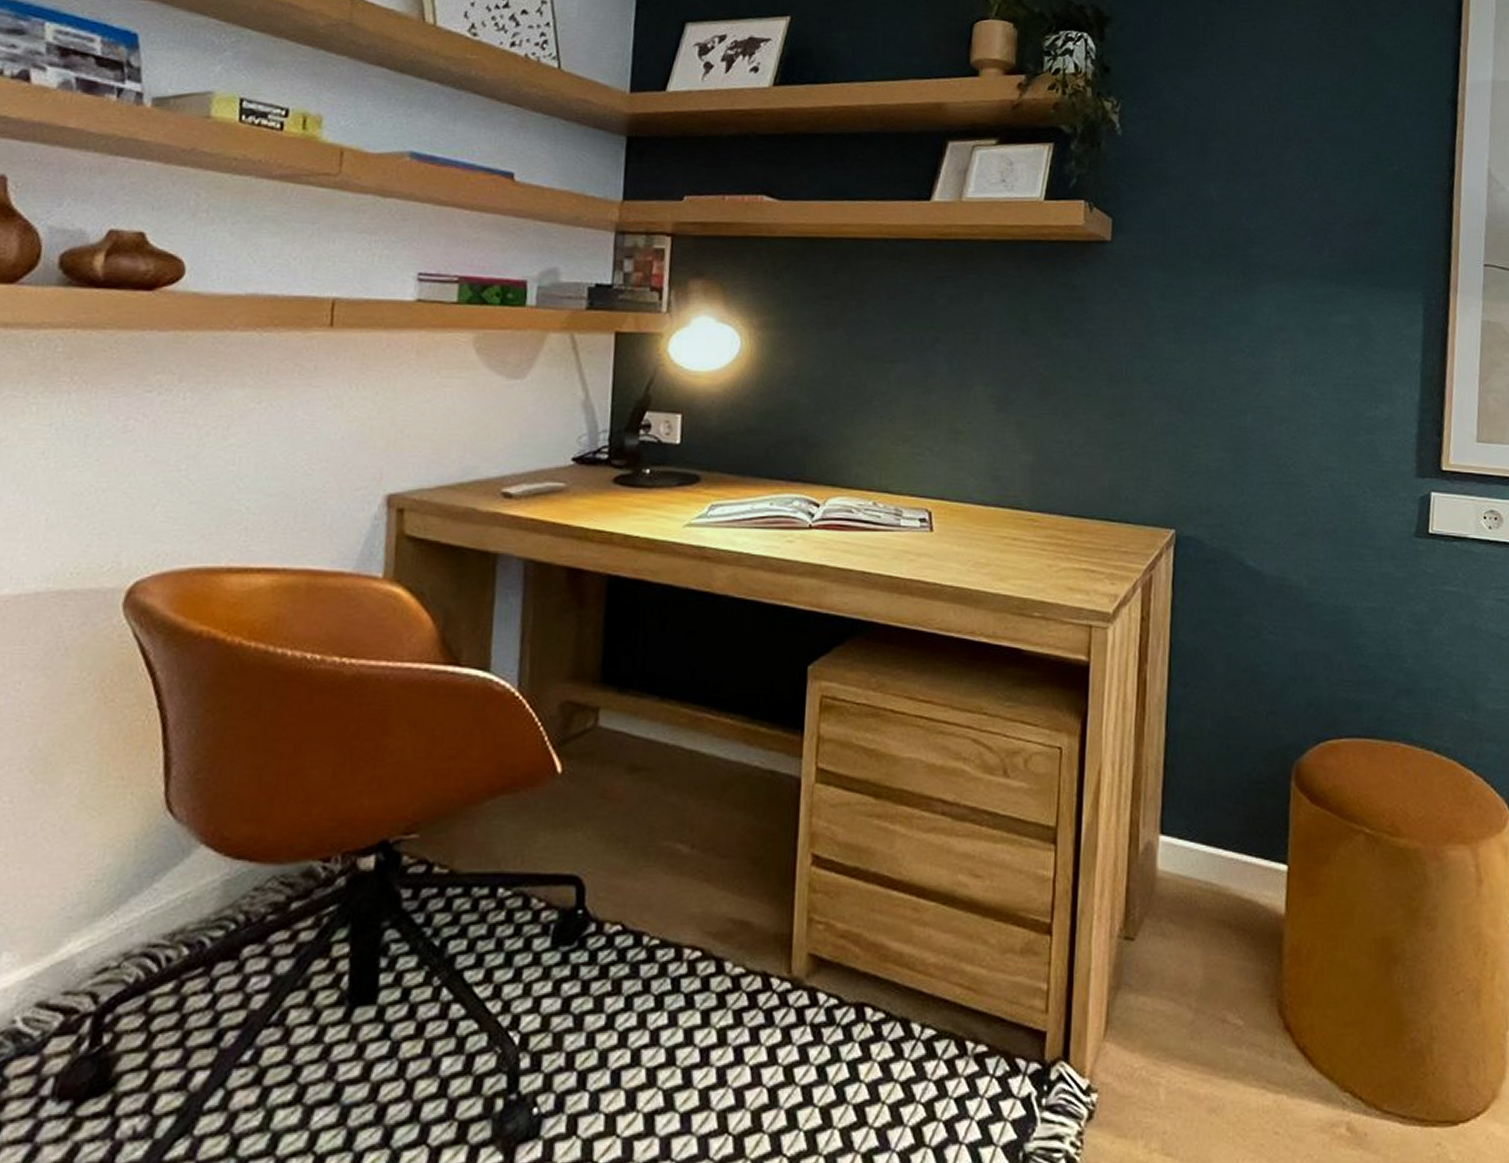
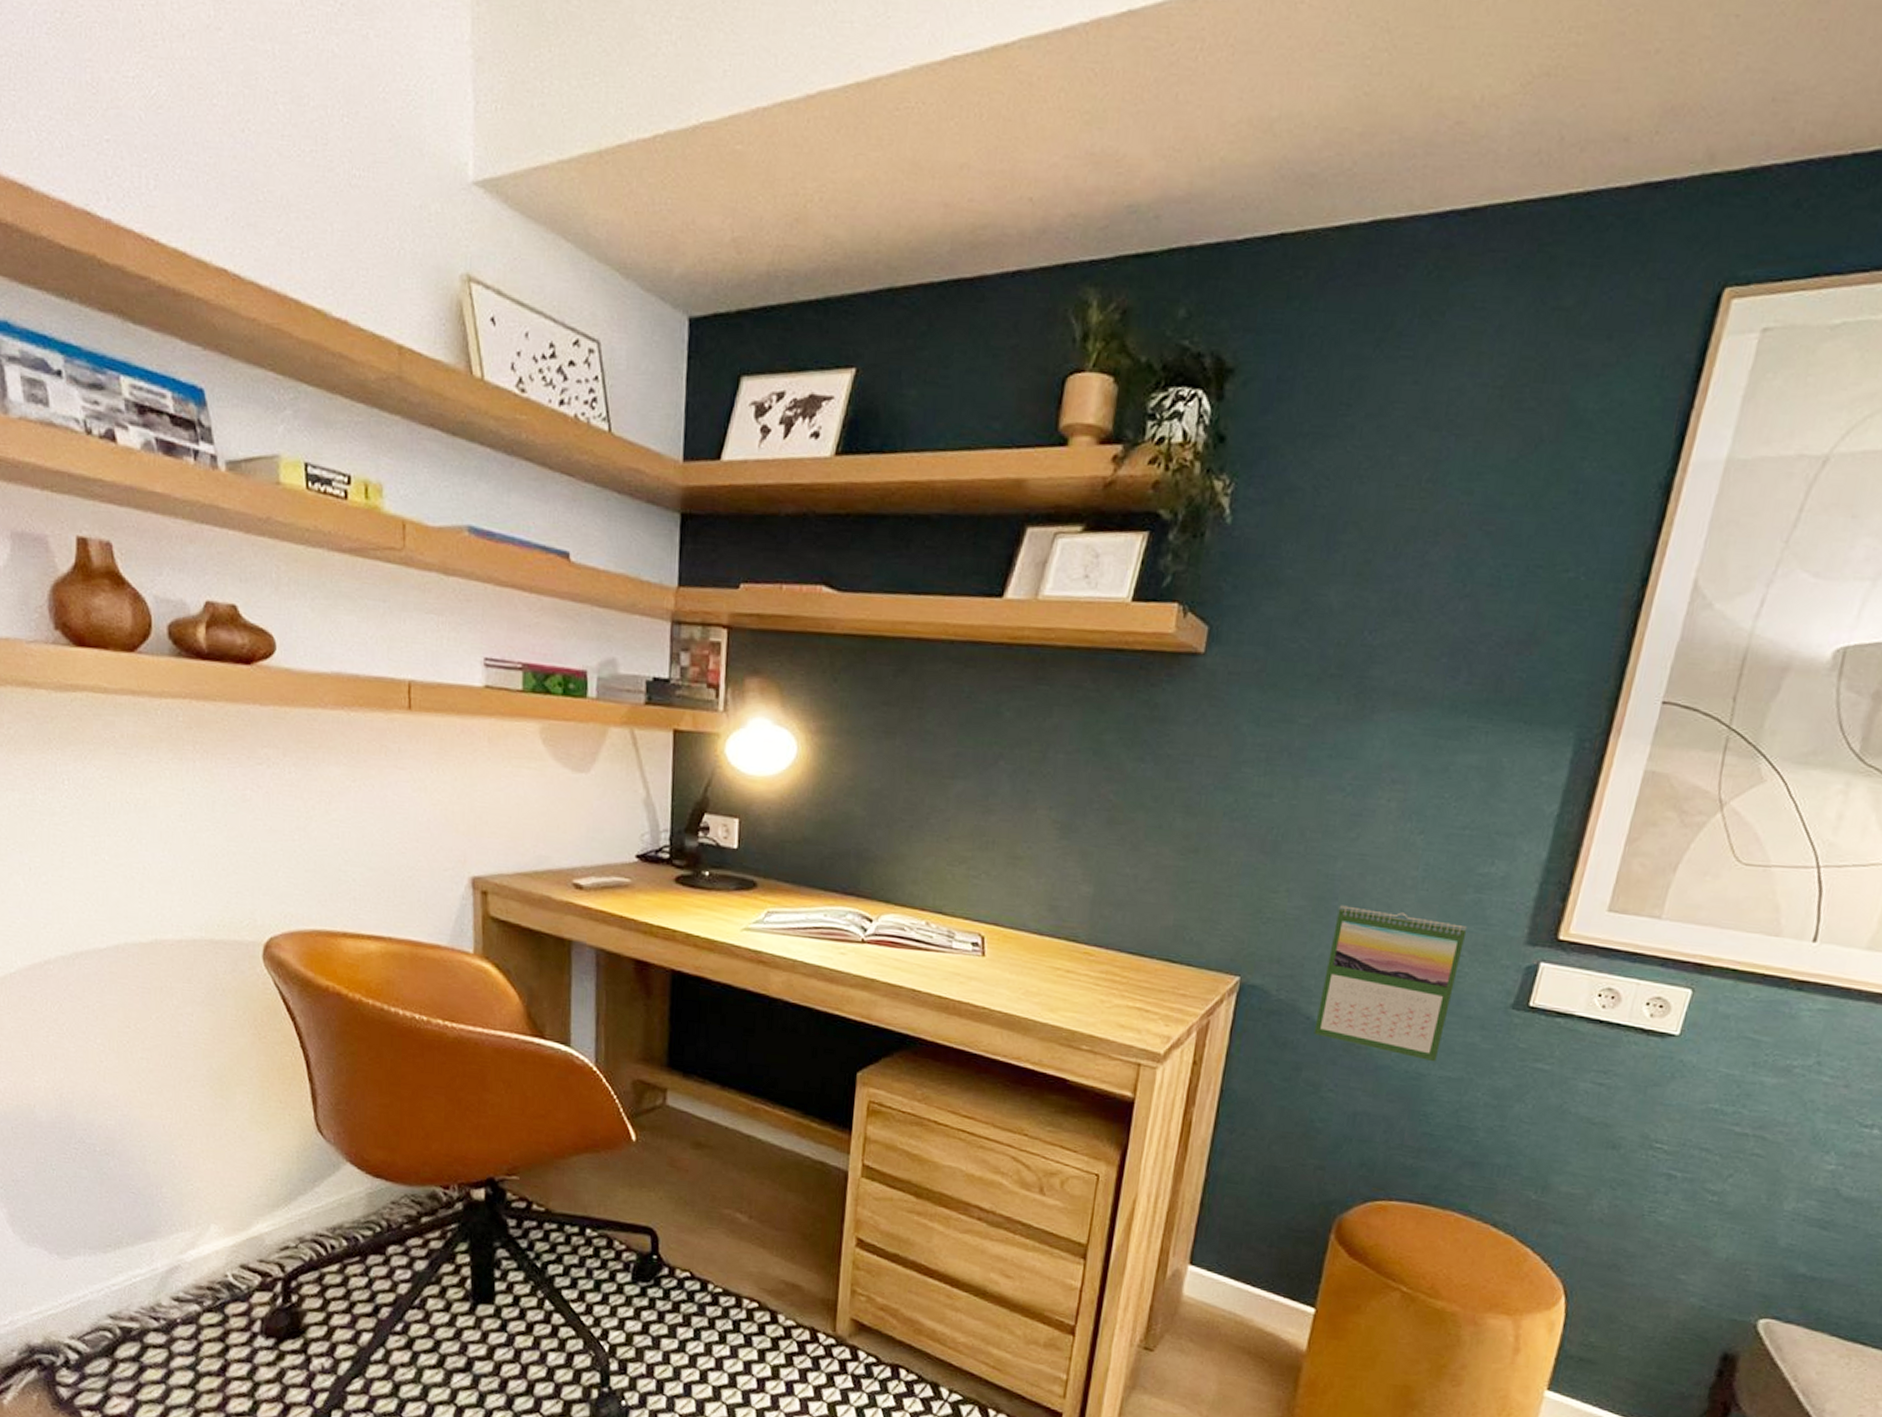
calendar: none [1248,454,1366,595] -> present [1313,905,1468,1063]

